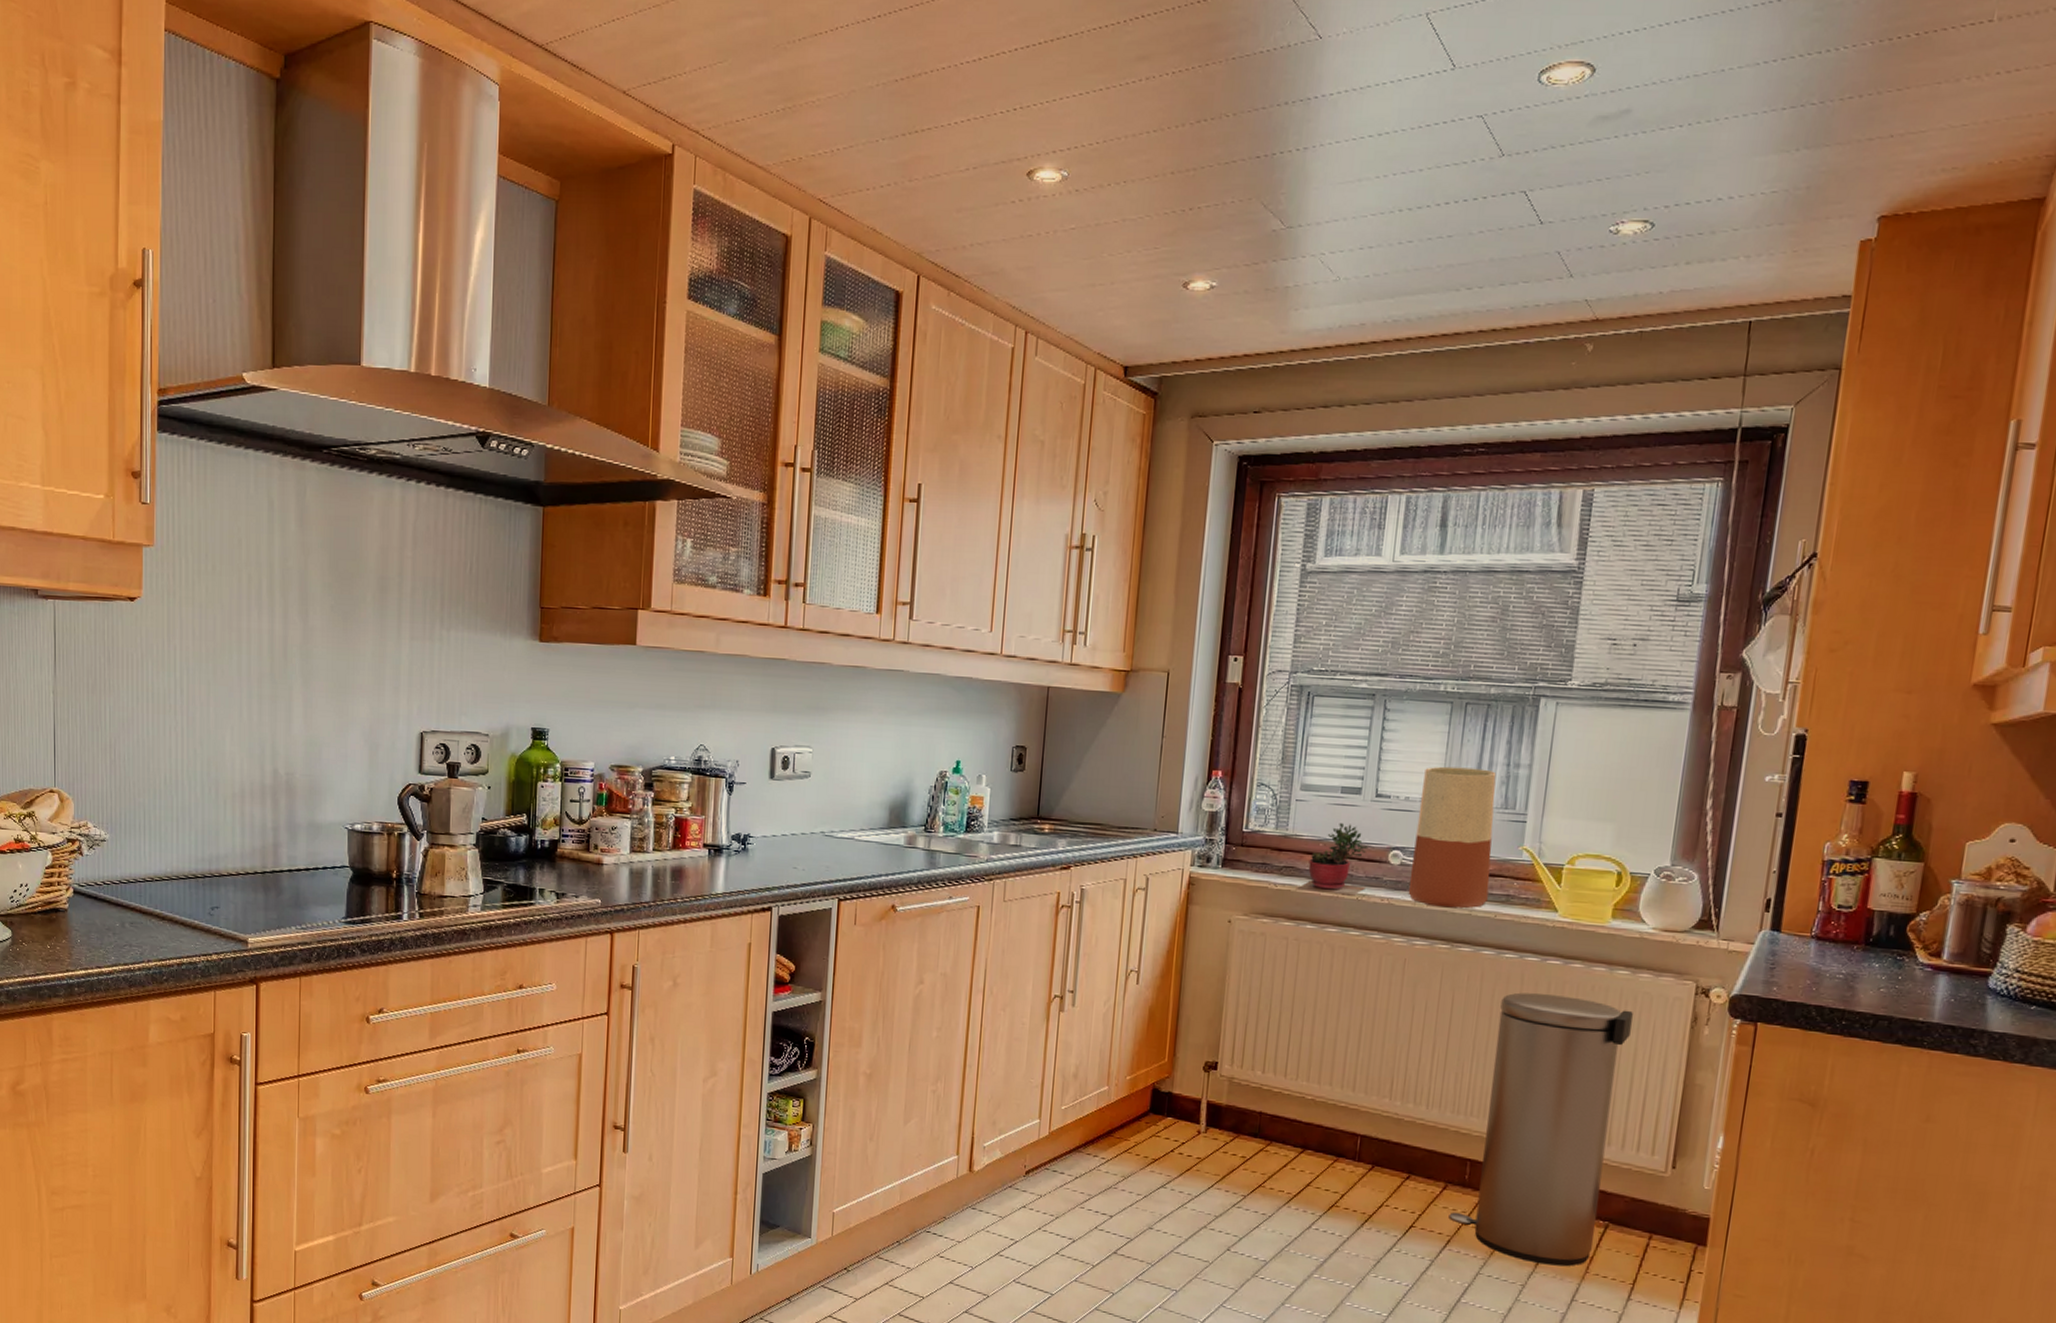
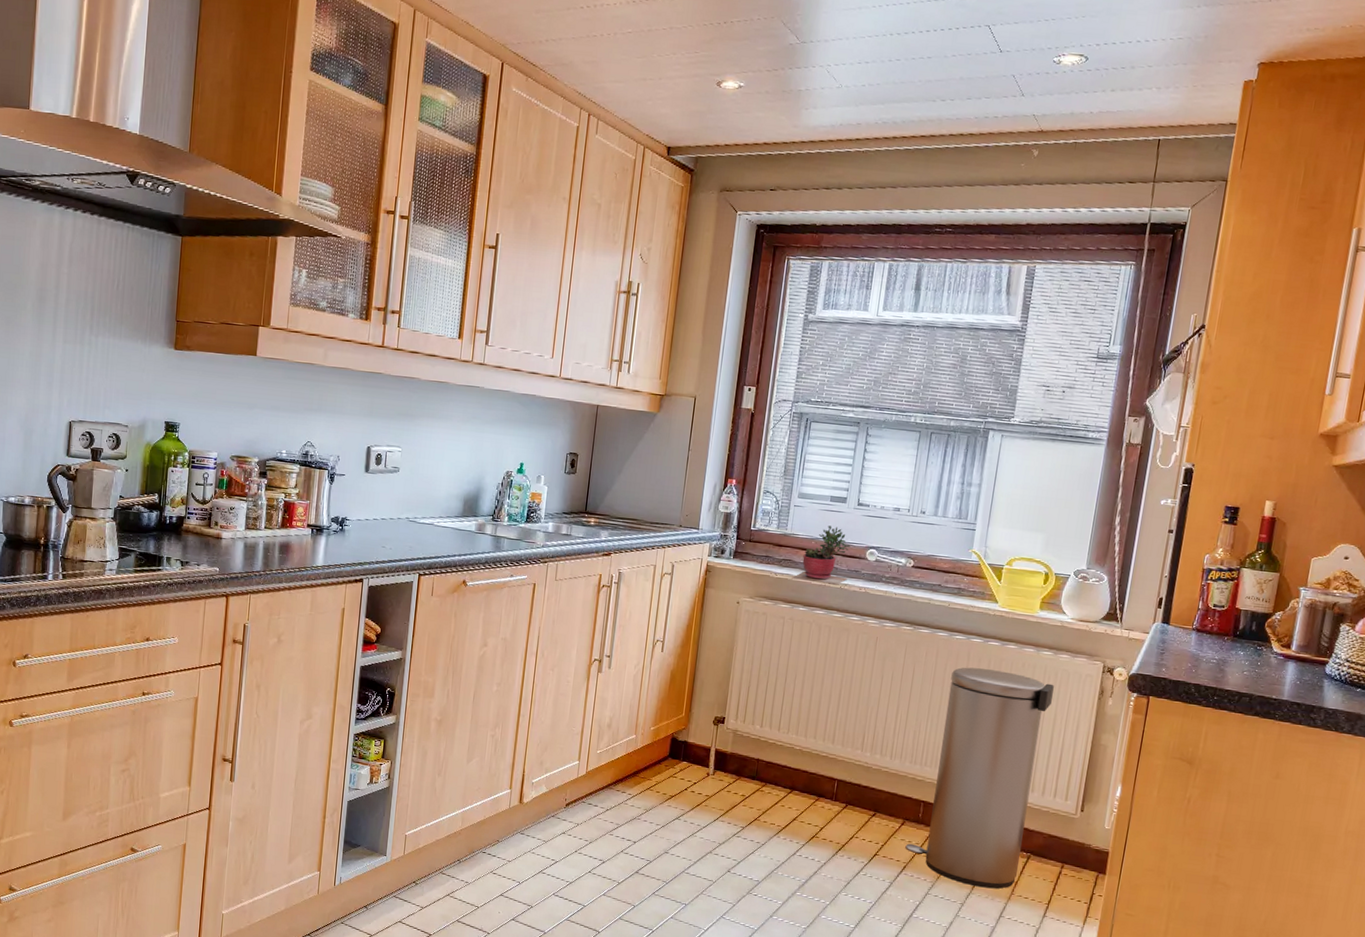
vase: present [1408,766,1497,909] -> none [881,482,953,598]

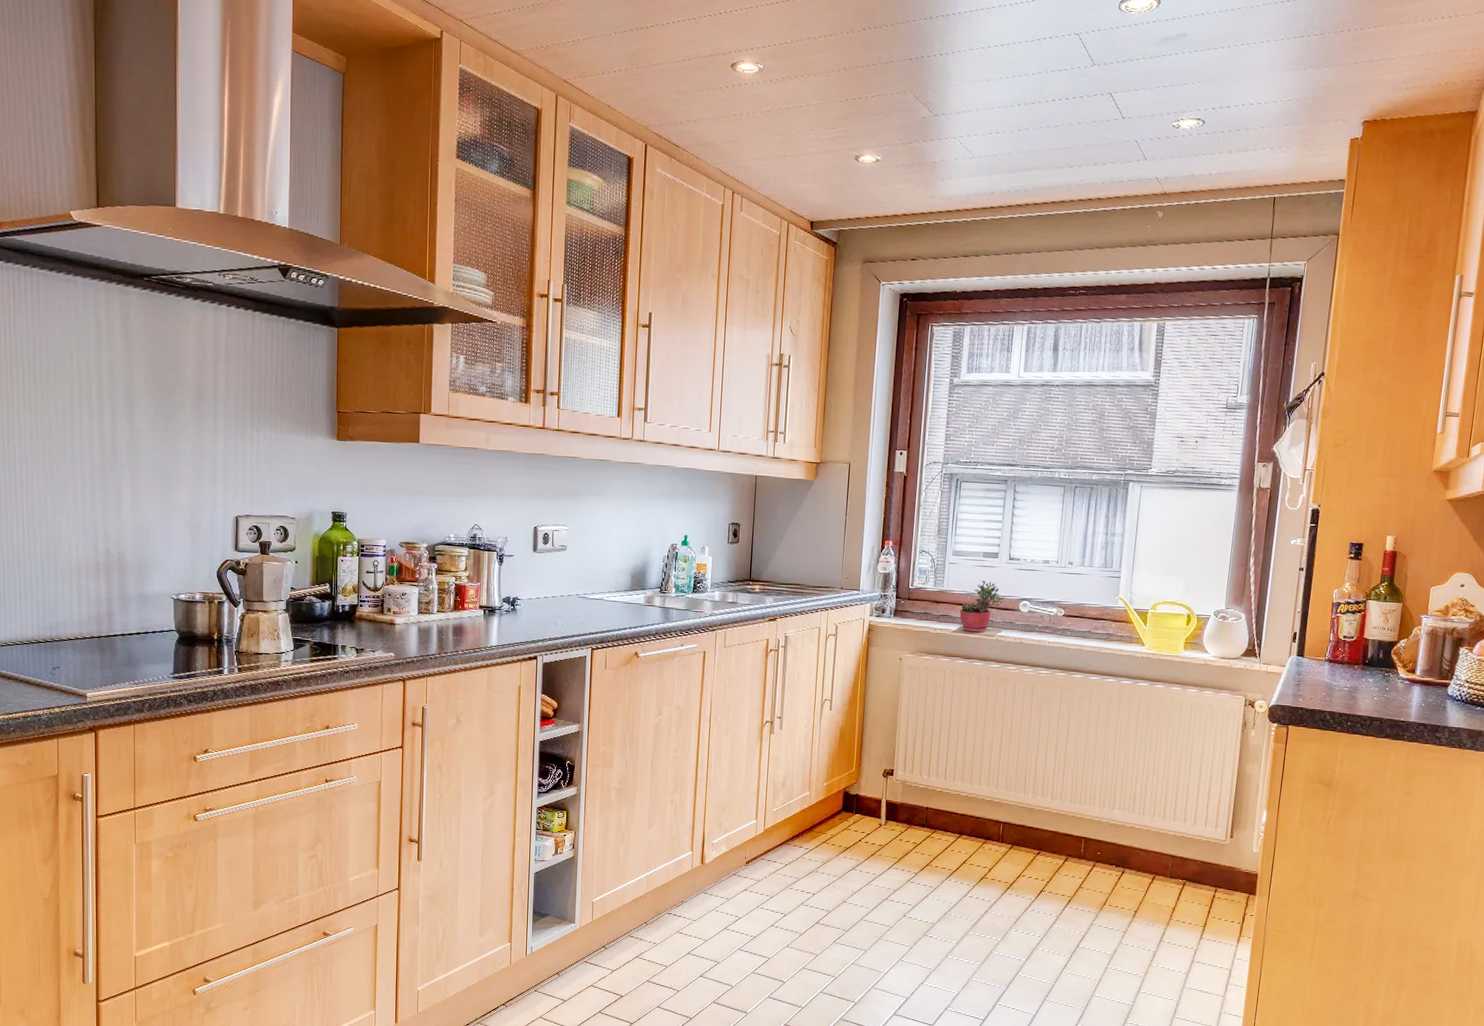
pedal bin: present [905,667,1054,889] -> none [1069,708,1200,916]

